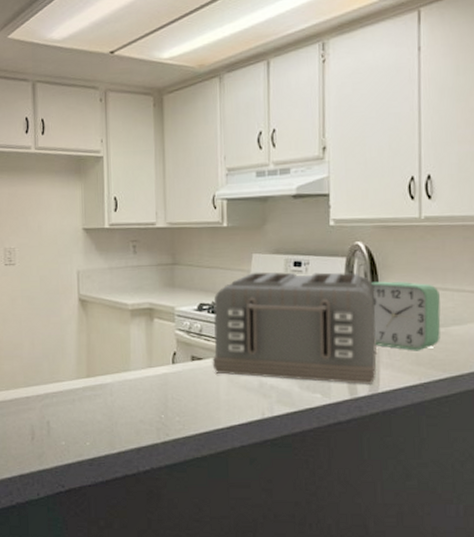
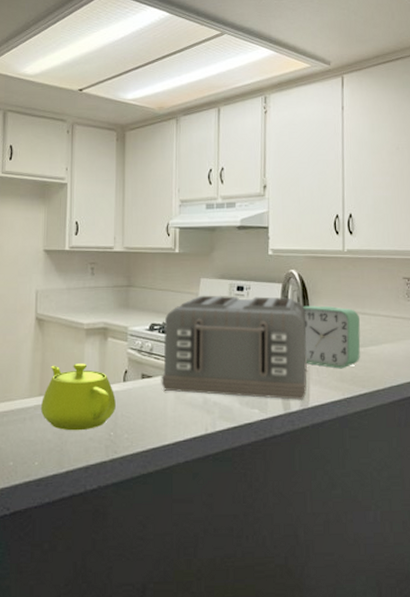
teapot: none [88,345,165,413] -> present [40,363,116,431]

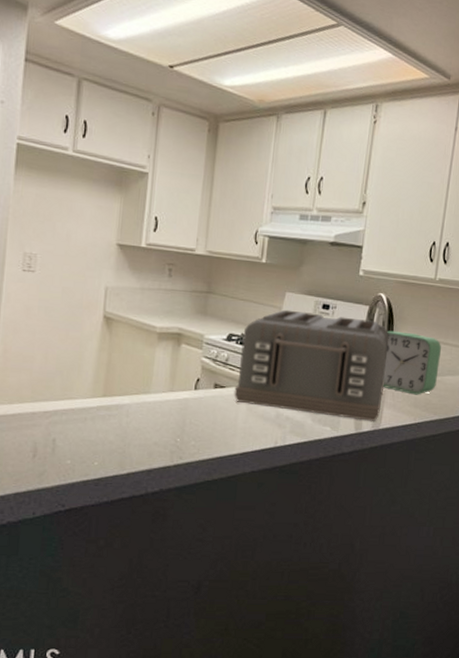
teapot: present [40,363,116,431] -> none [103,367,185,435]

